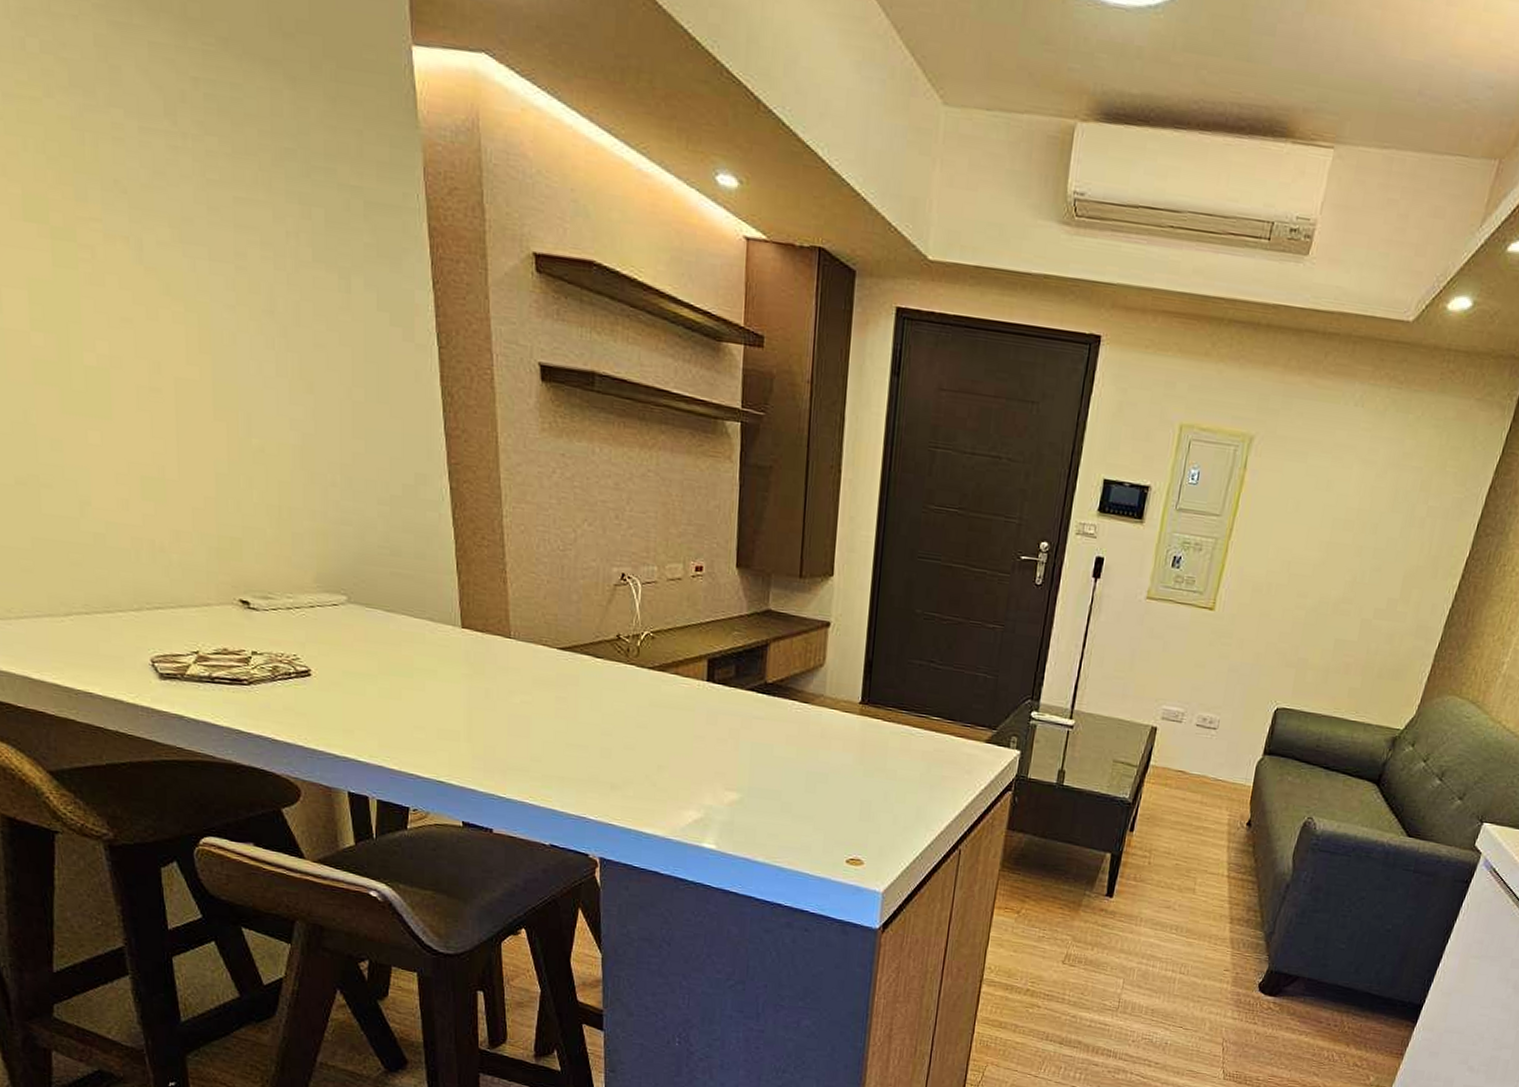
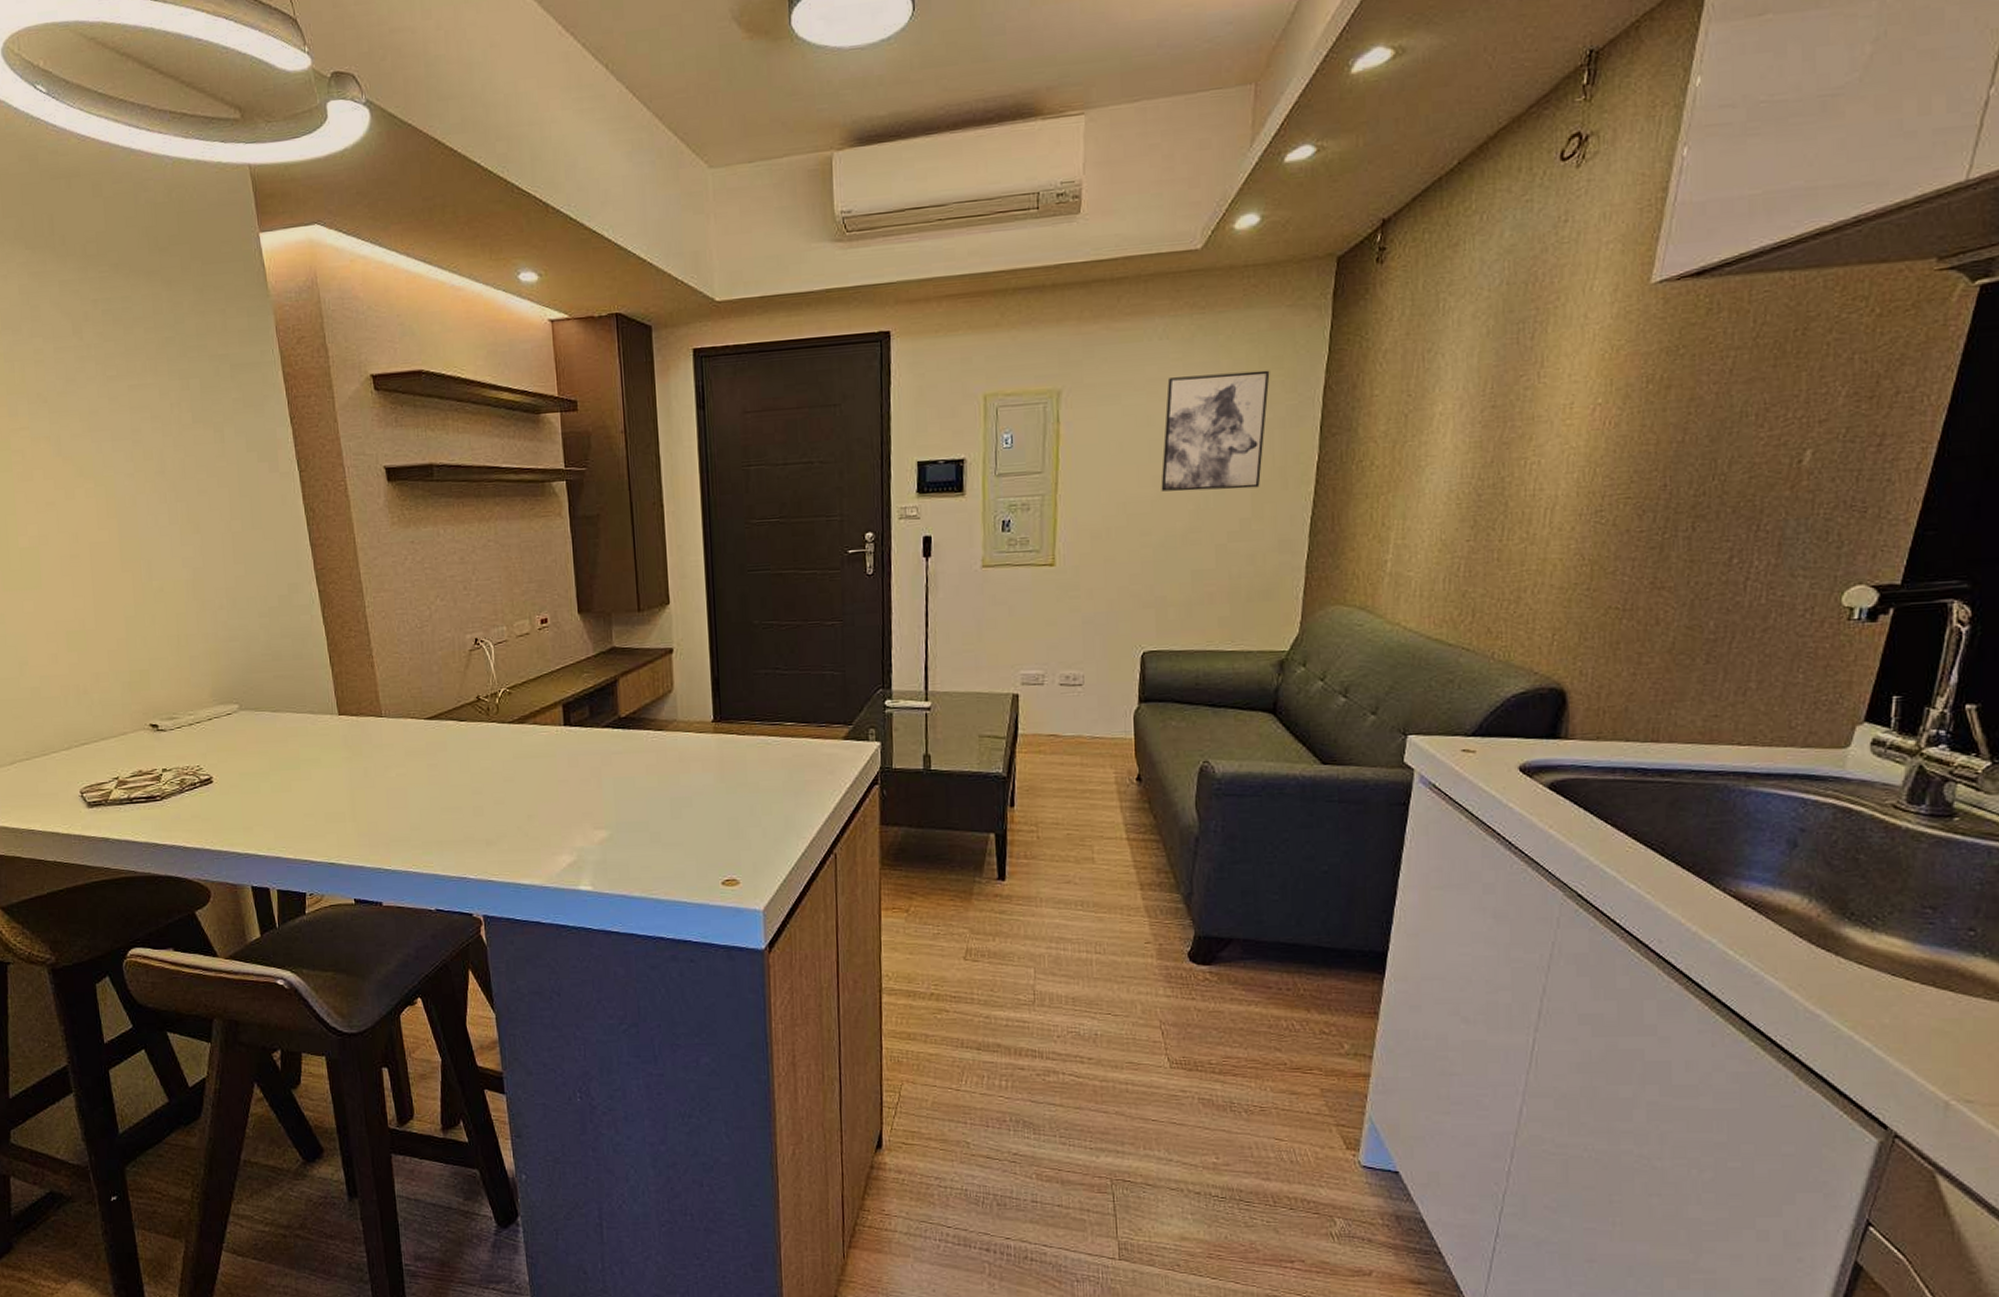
wall art: none [1325,447,1447,572] -> present [1161,370,1270,492]

